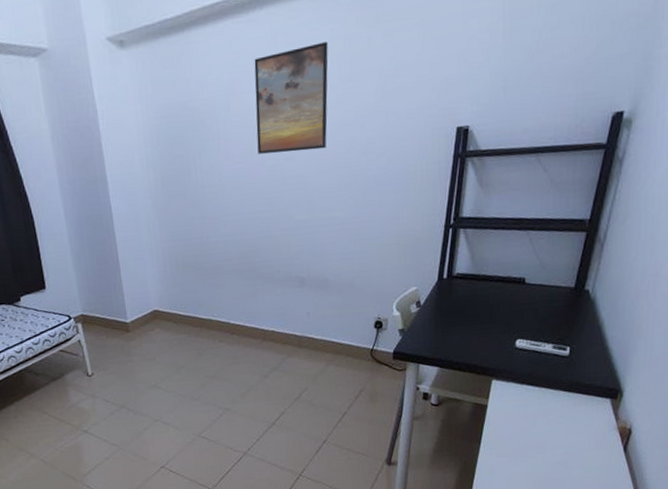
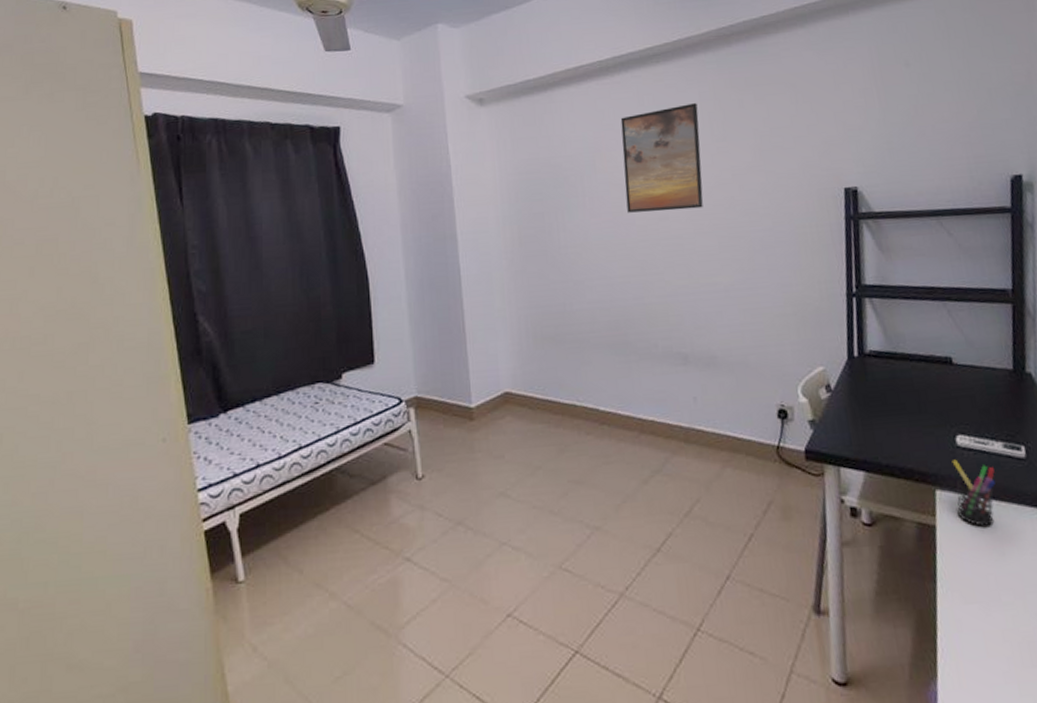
pen holder: none [506,357,541,405] -> present [952,459,995,527]

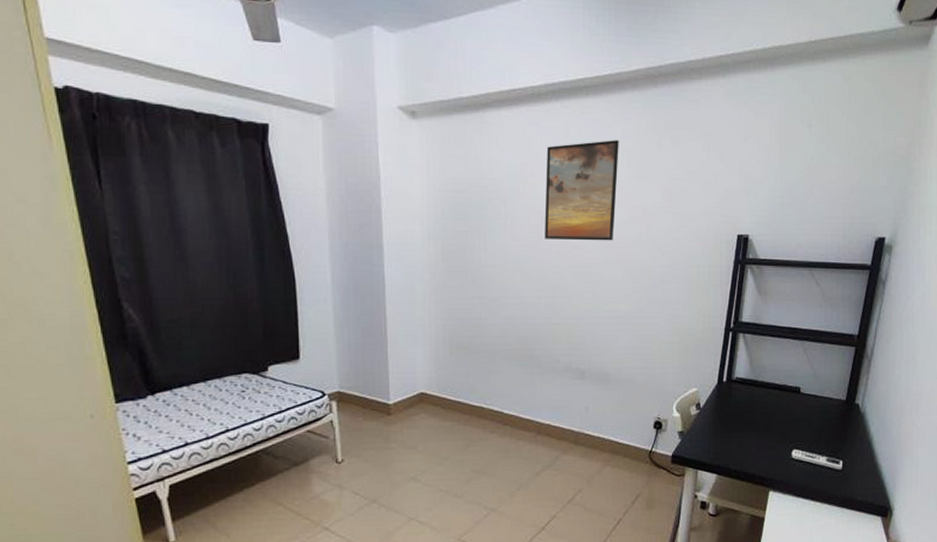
pen holder: present [952,459,995,527] -> none [783,468,816,520]

